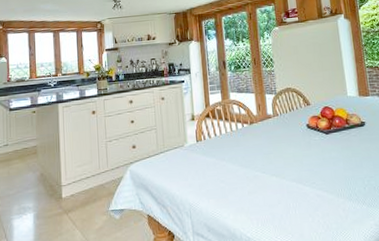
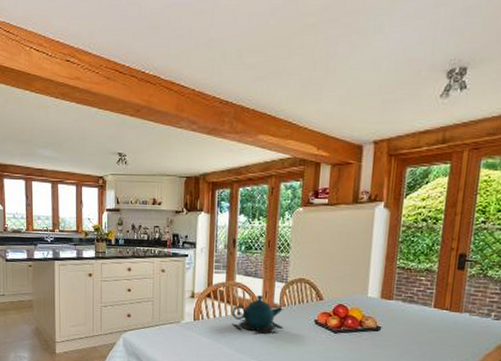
teapot: none [231,109,280,146] -> present [231,295,283,334]

